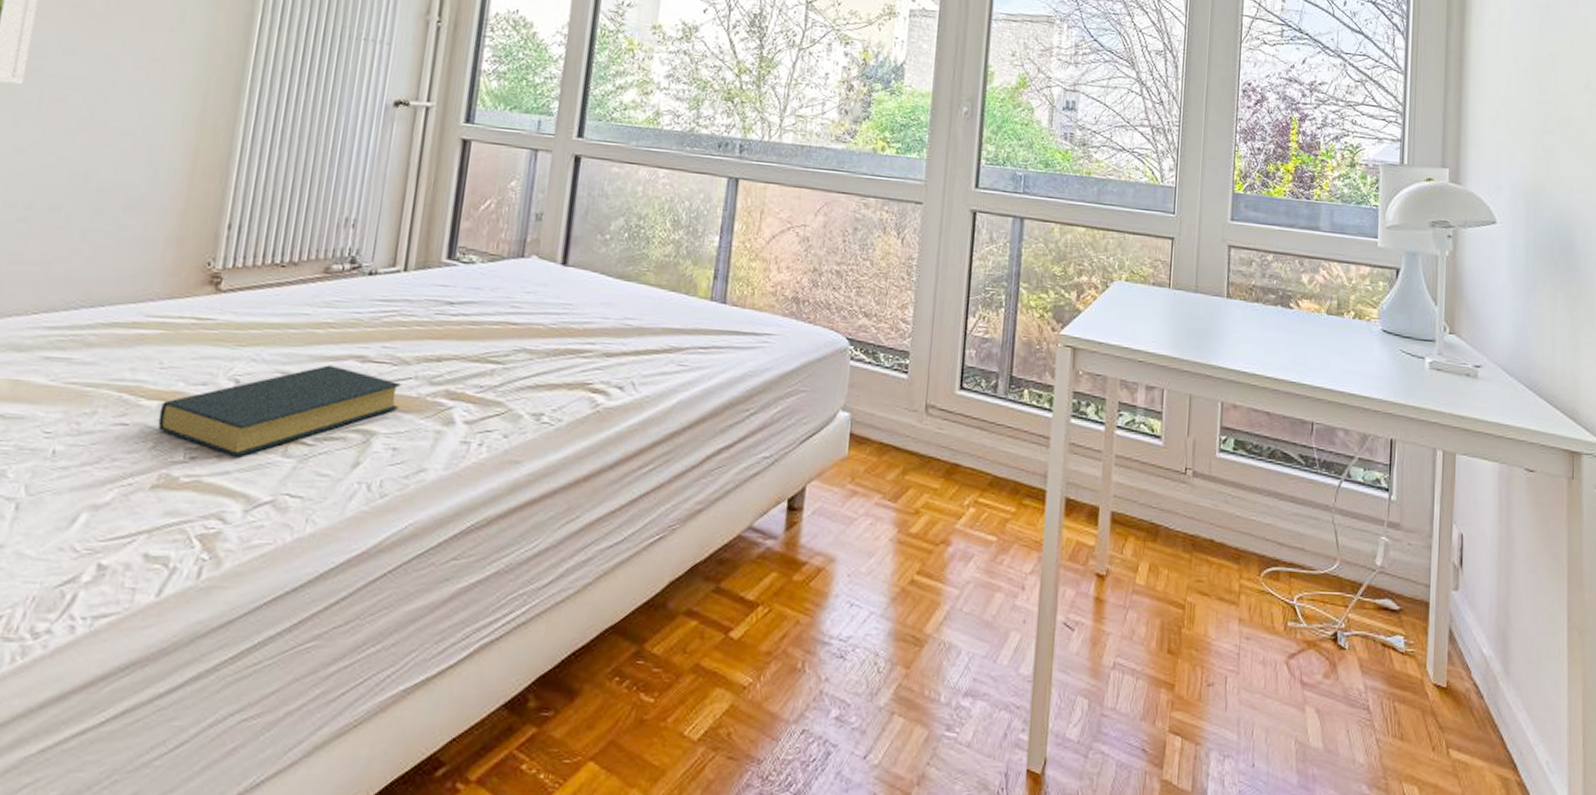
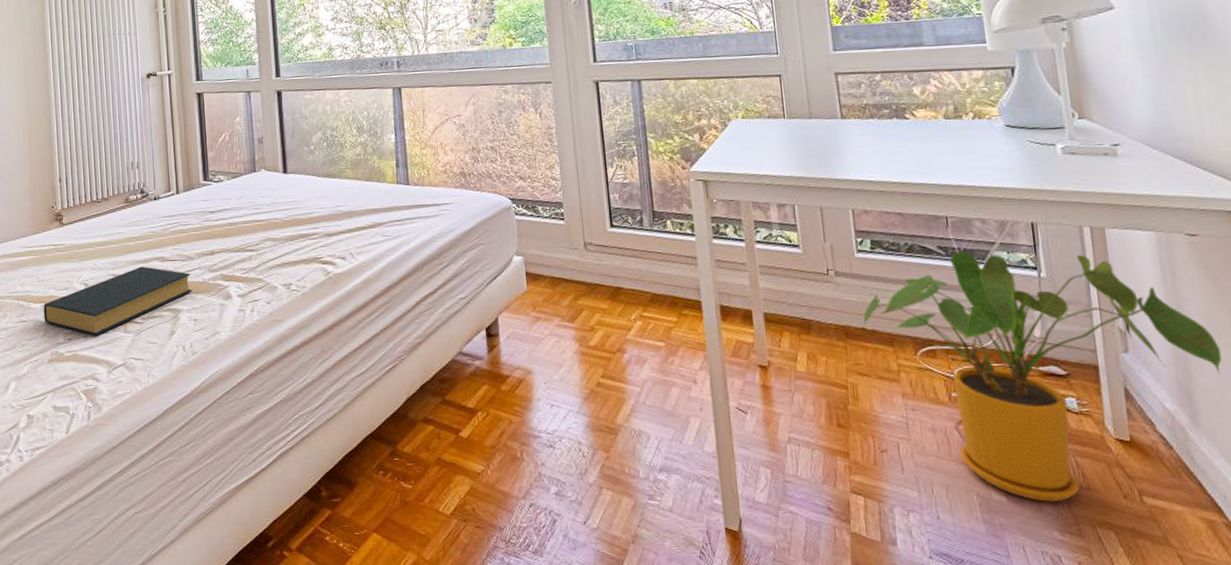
house plant: none [1210,462,1539,752] -> present [861,251,1223,502]

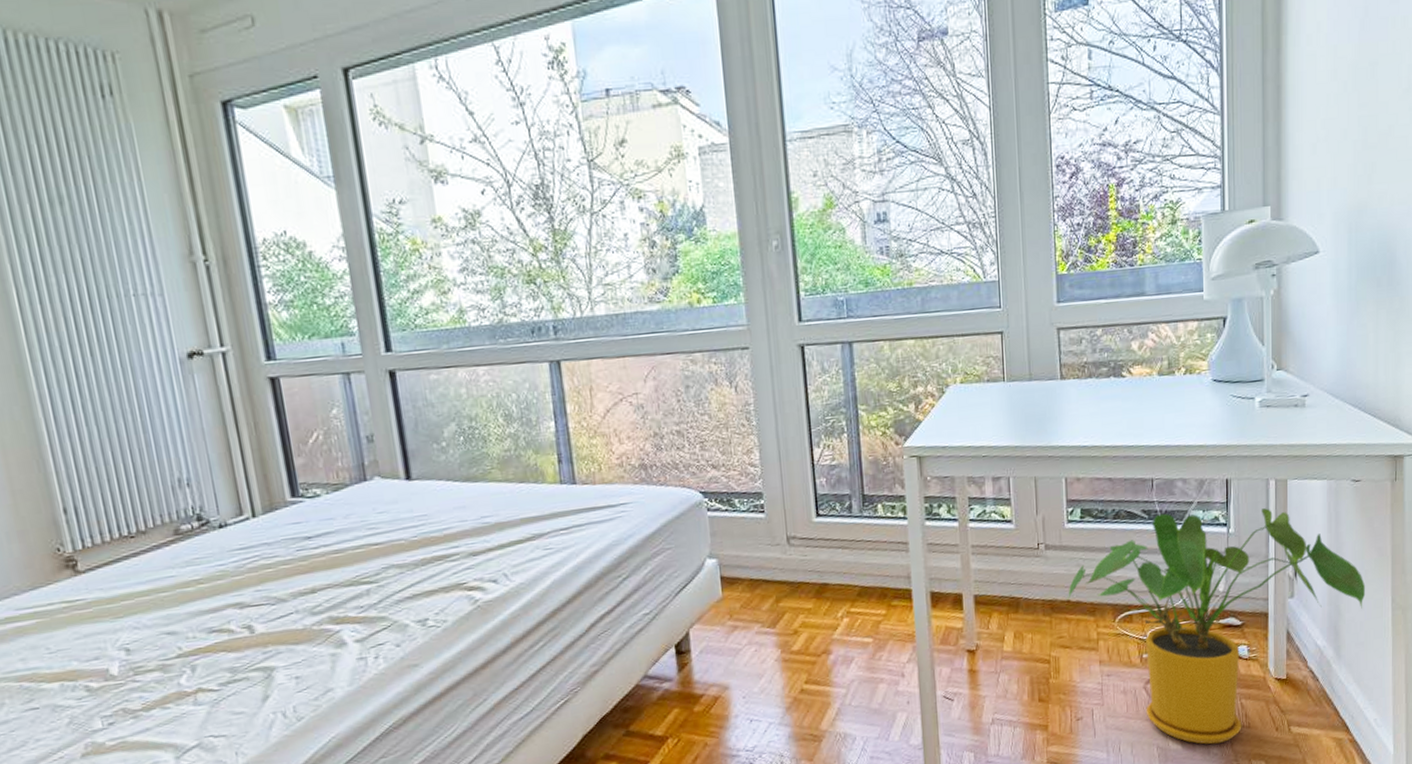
hardback book: present [43,266,193,336] -> none [62,617,290,715]

